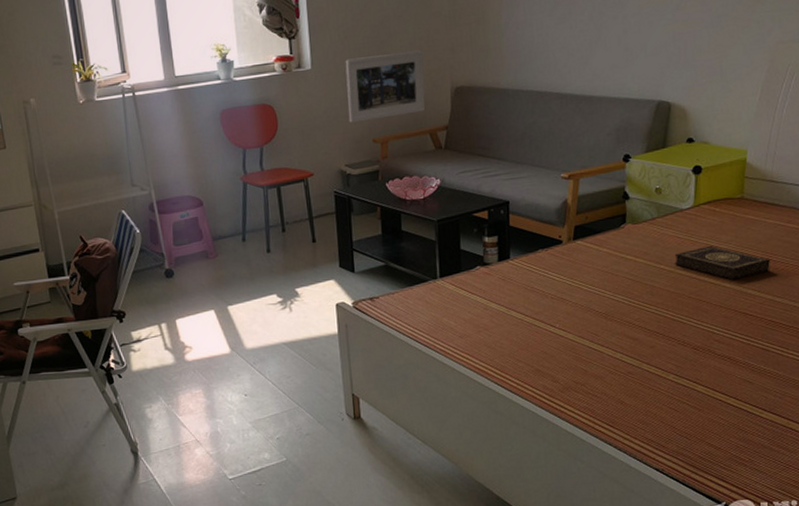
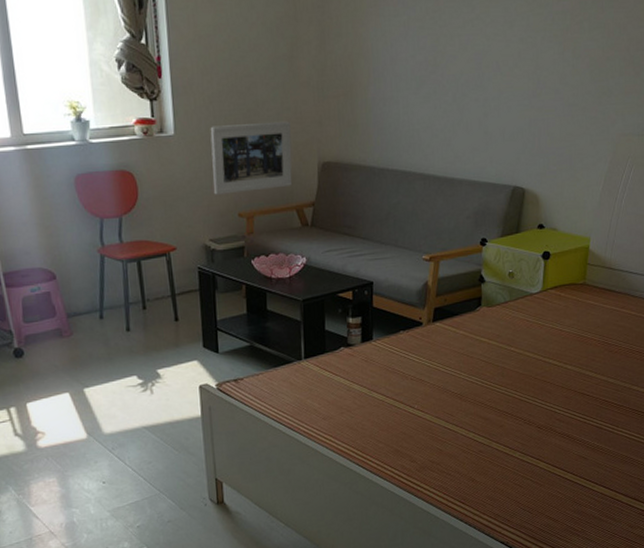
book: present [674,245,771,280] -> none [523,328,607,362]

